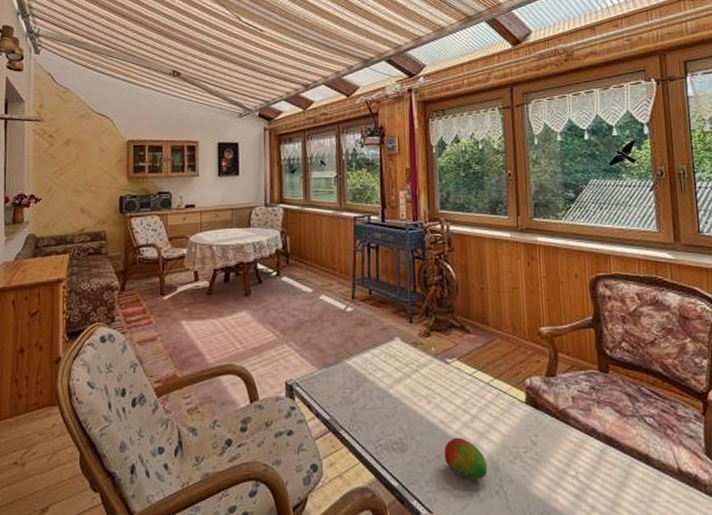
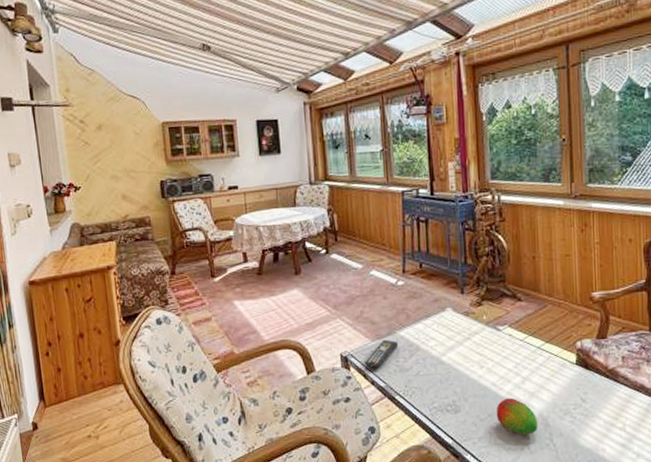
remote control: none [310,368,345,400] -> present [365,339,399,369]

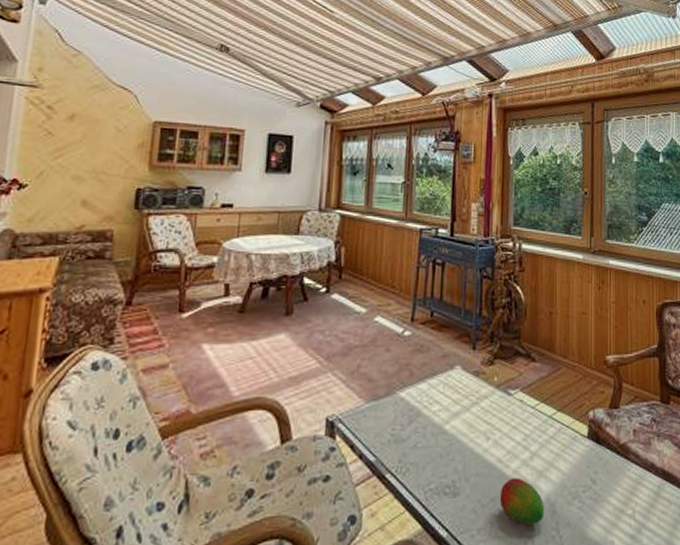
remote control: present [365,339,399,369] -> none [354,401,397,438]

